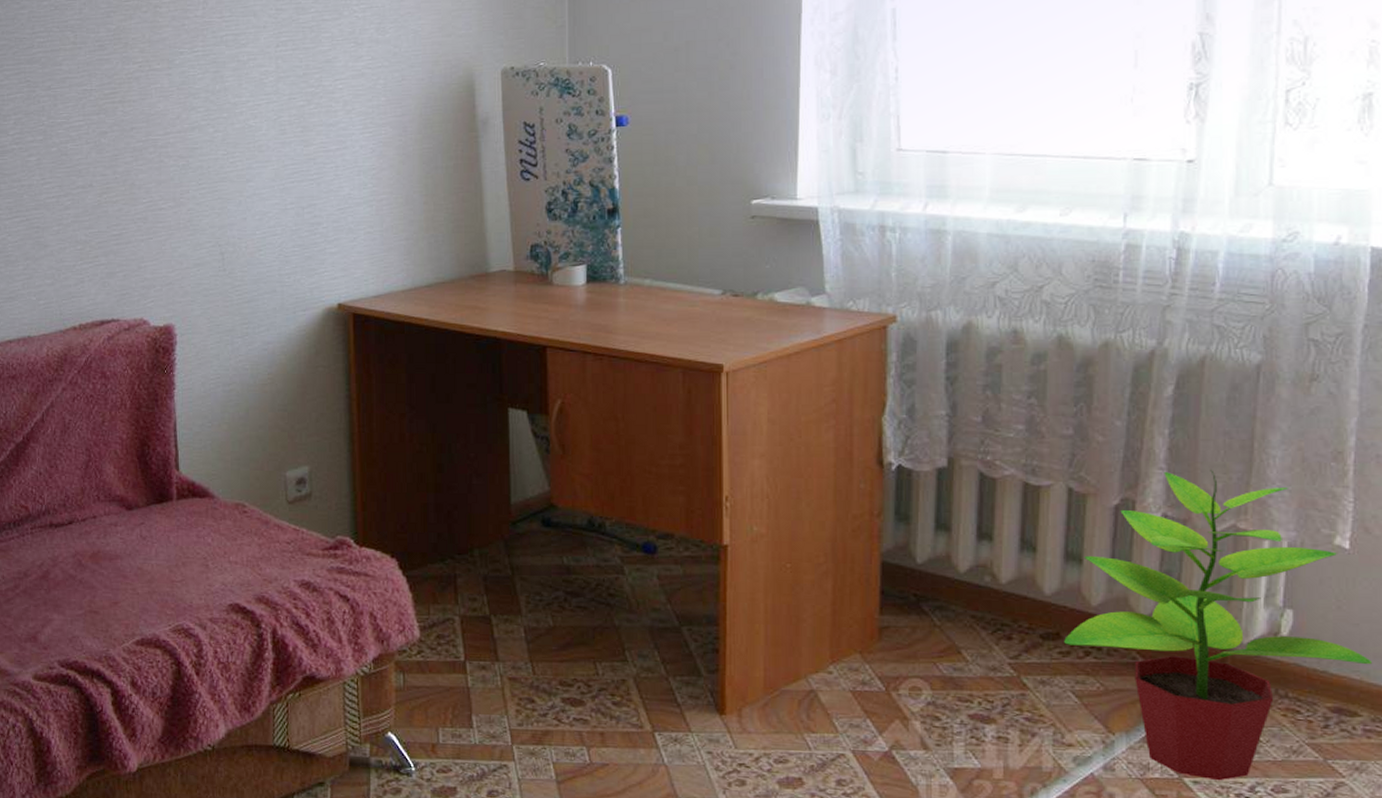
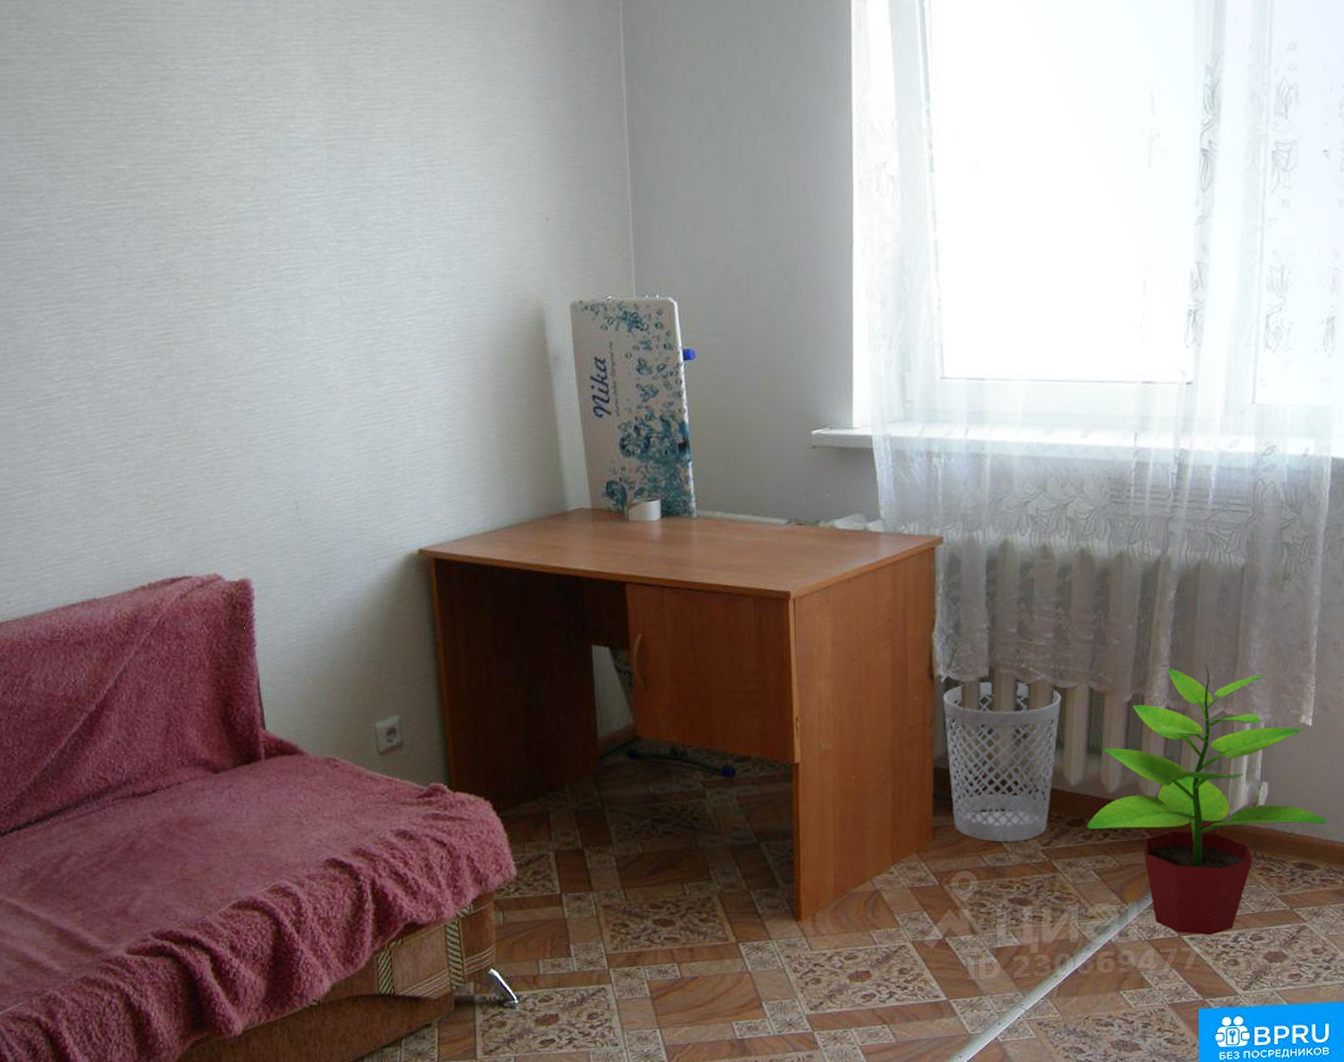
wastebasket: none [893,473,1034,651] -> present [943,682,1061,842]

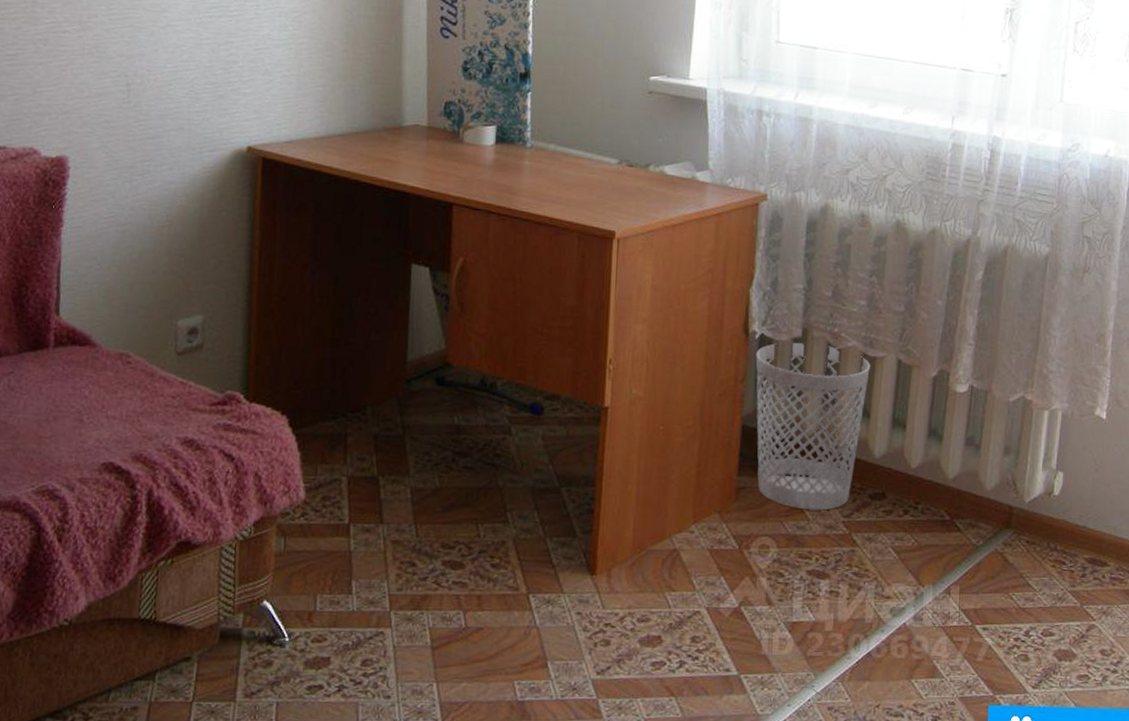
potted plant: present [1087,663,1329,936] -> none [888,346,1119,627]

